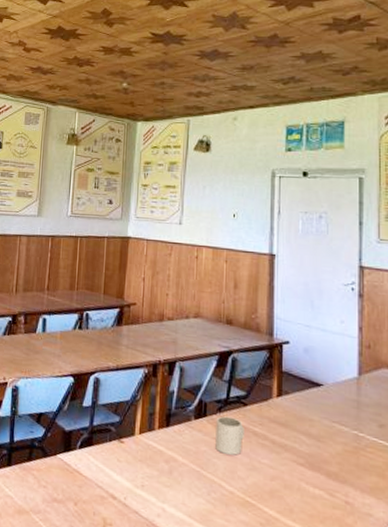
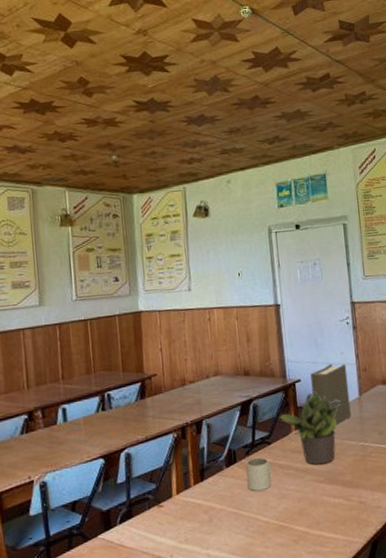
potted plant: none [259,358,336,444] -> present [279,391,342,464]
book: none [301,331,346,403] -> present [310,363,352,425]

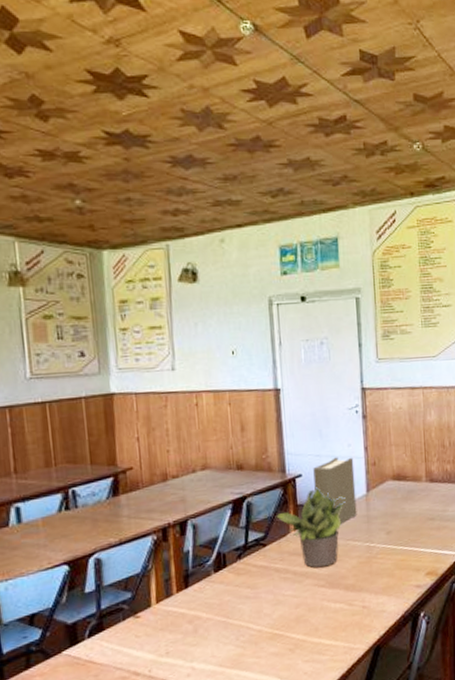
mug: present [245,457,272,491] -> none [237,560,266,598]

